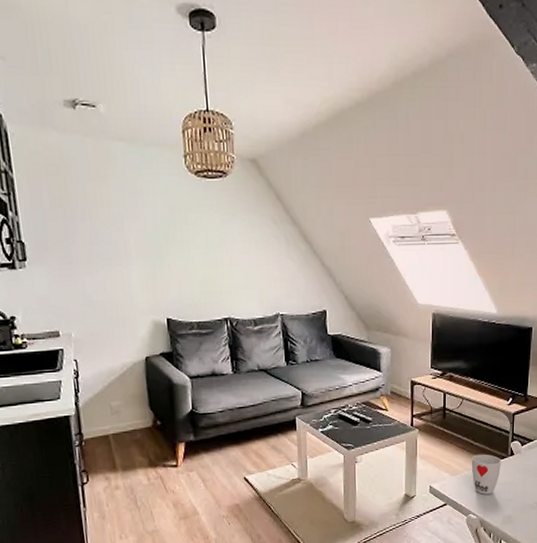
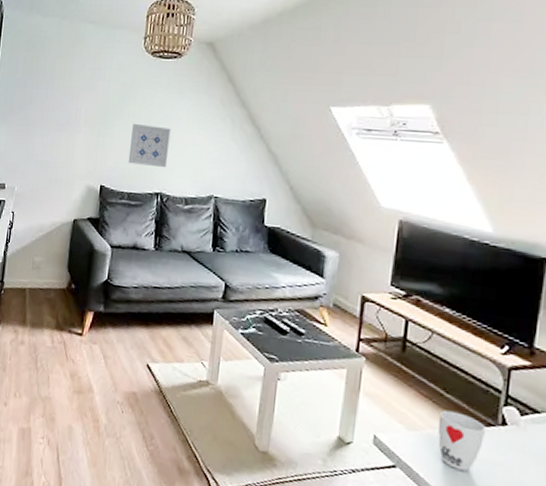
wall art: none [189,250,231,293] -> present [128,123,171,168]

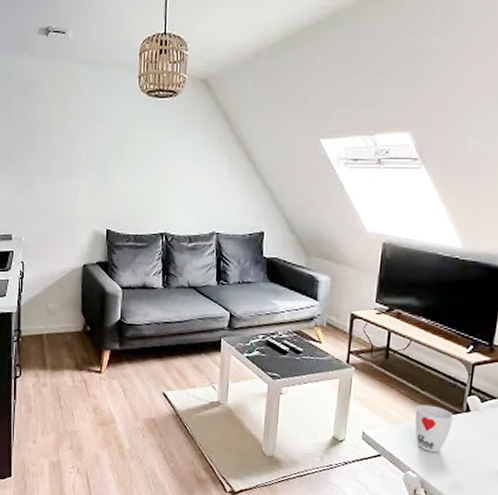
wall art: present [128,123,171,168] -> none [131,165,171,209]

